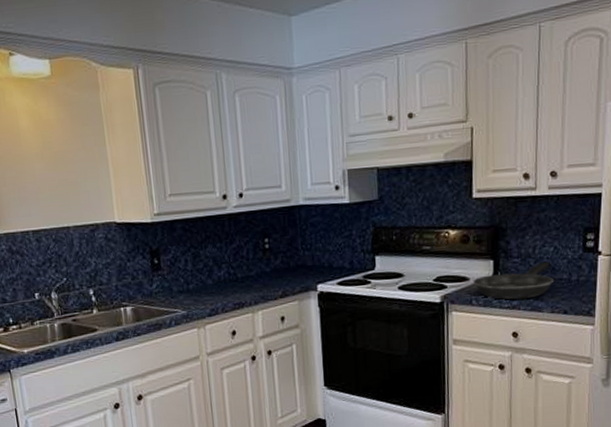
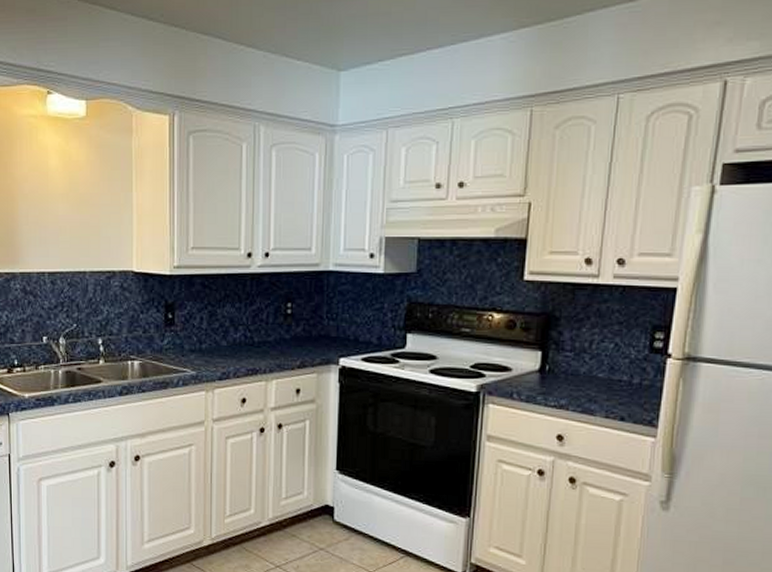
frying pan: present [473,261,555,300] -> none [516,359,612,399]

